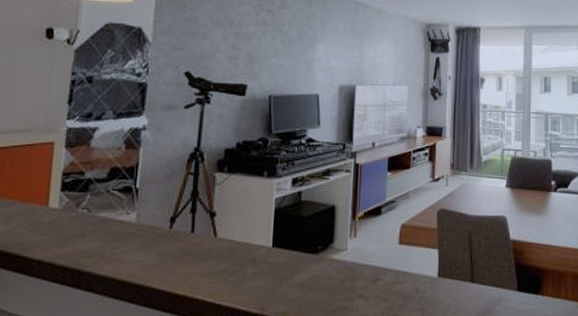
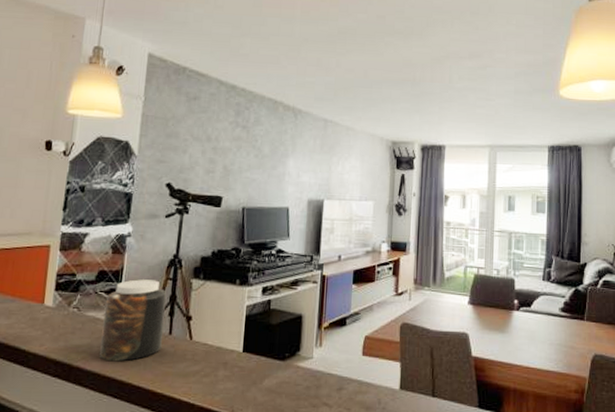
jar: none [114,175,187,265] -> present [100,279,166,362]

